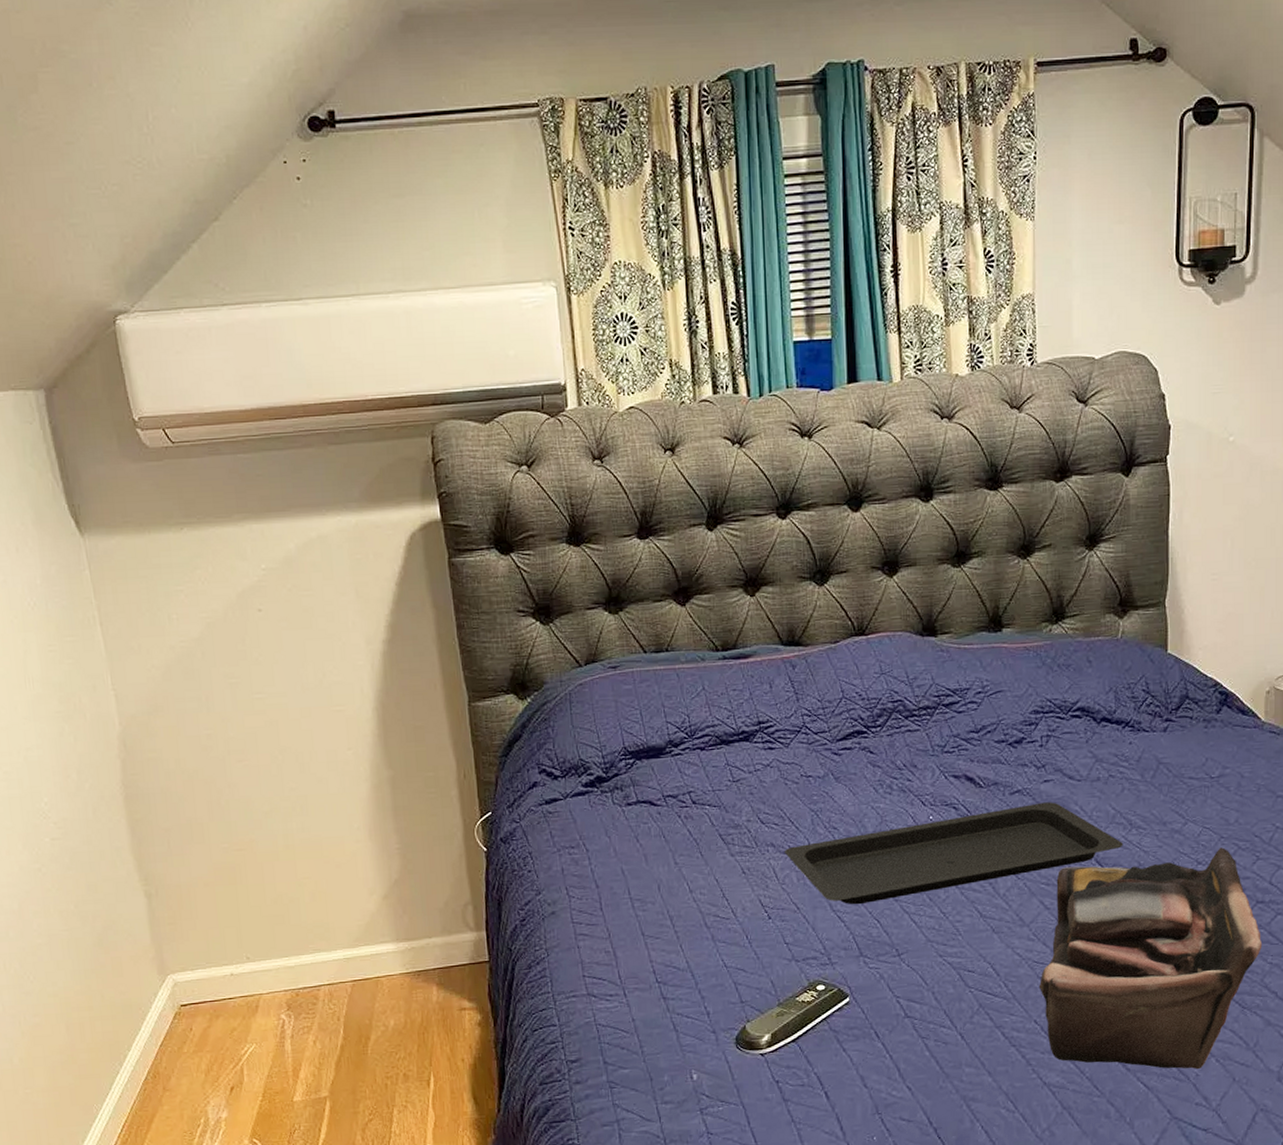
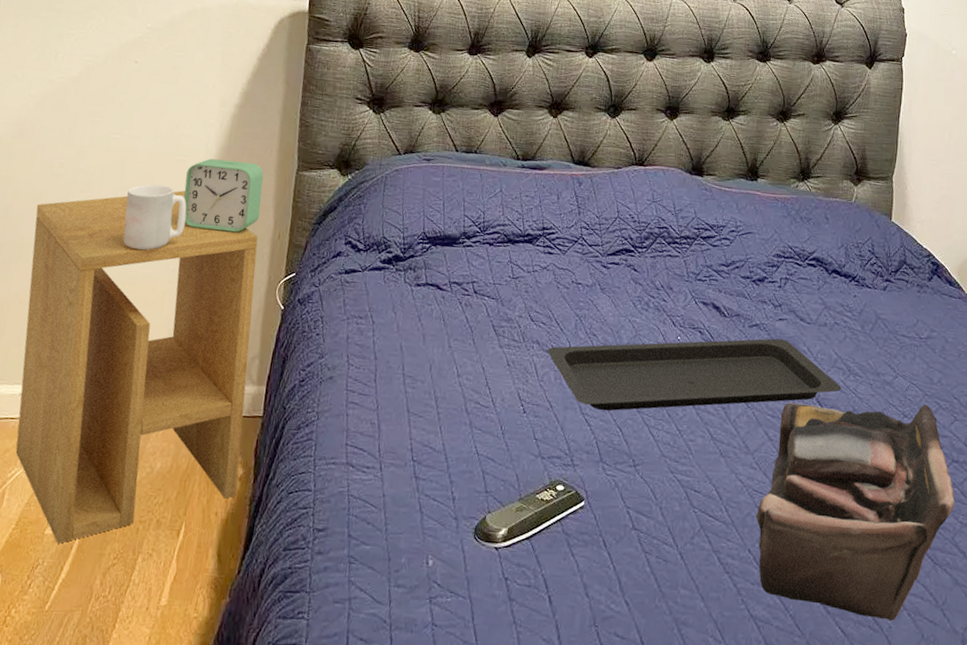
side table: none [194,743,480,1108] -> present [15,190,259,544]
mug: none [288,740,359,813] -> present [123,184,187,251]
alarm clock: none [347,701,438,781] -> present [184,158,264,233]

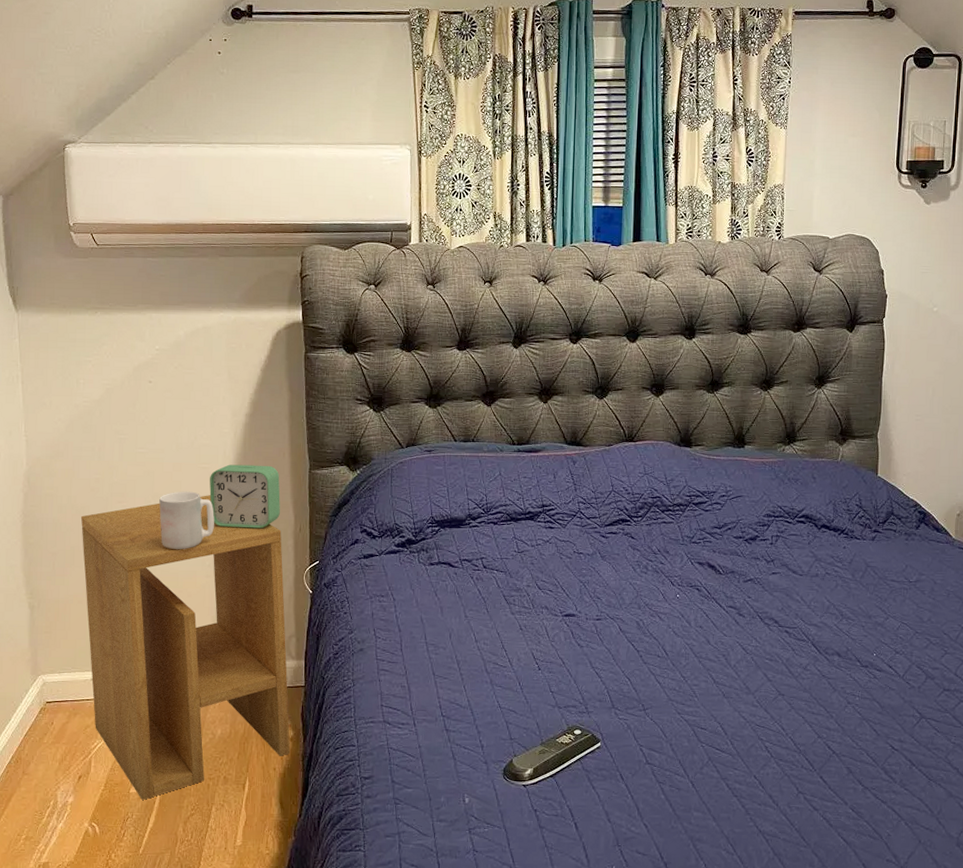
serving tray: present [547,338,842,411] -> none [556,591,835,664]
tote bag: present [755,402,955,620] -> none [759,641,948,829]

